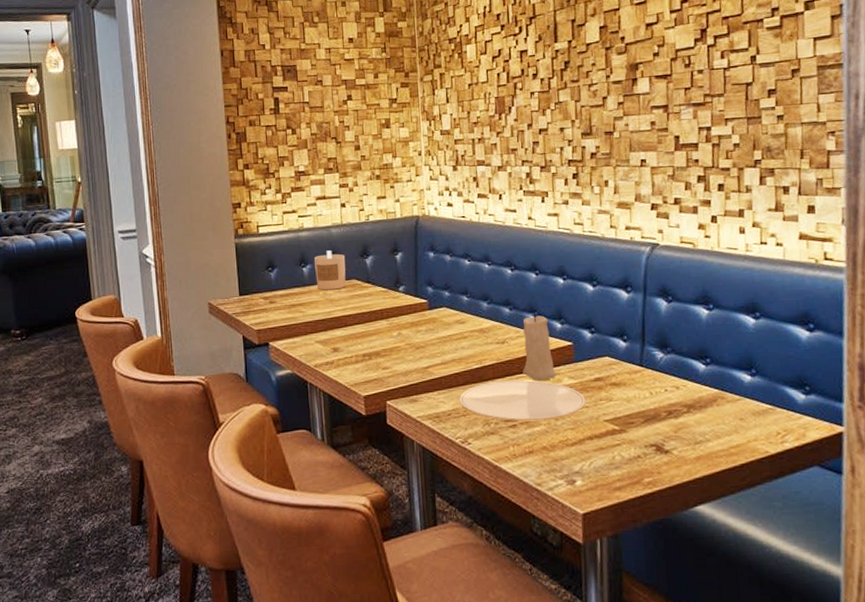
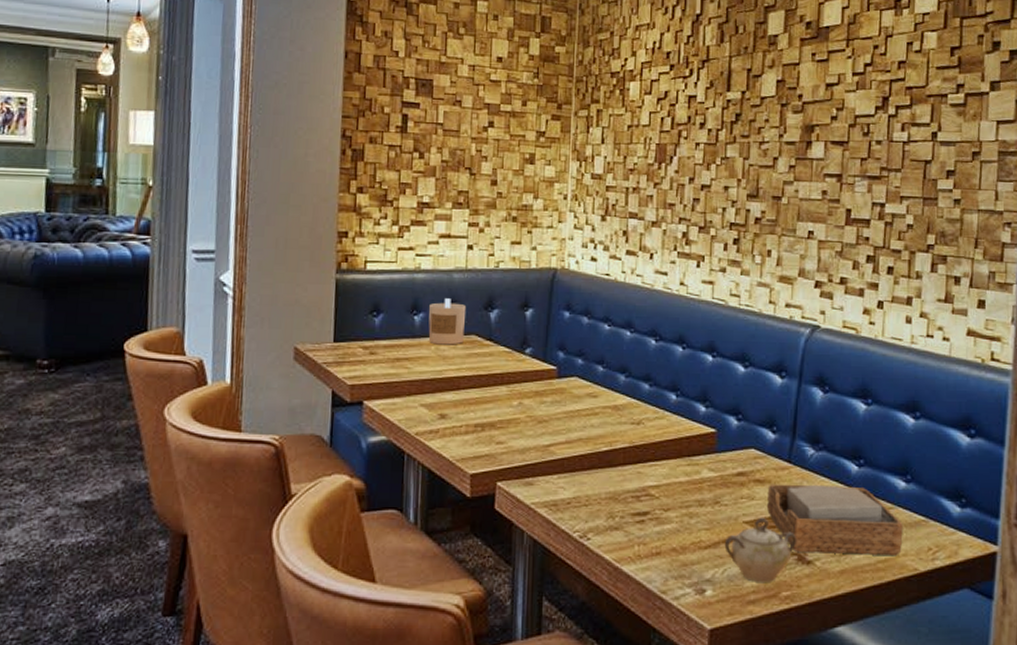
plate: present [459,380,586,422] -> none [582,468,725,517]
candle: present [522,311,556,381] -> none [657,390,695,471]
sugar bowl: none [589,415,655,472] -> present [724,517,797,582]
napkin holder: none [623,383,753,444] -> present [766,484,903,556]

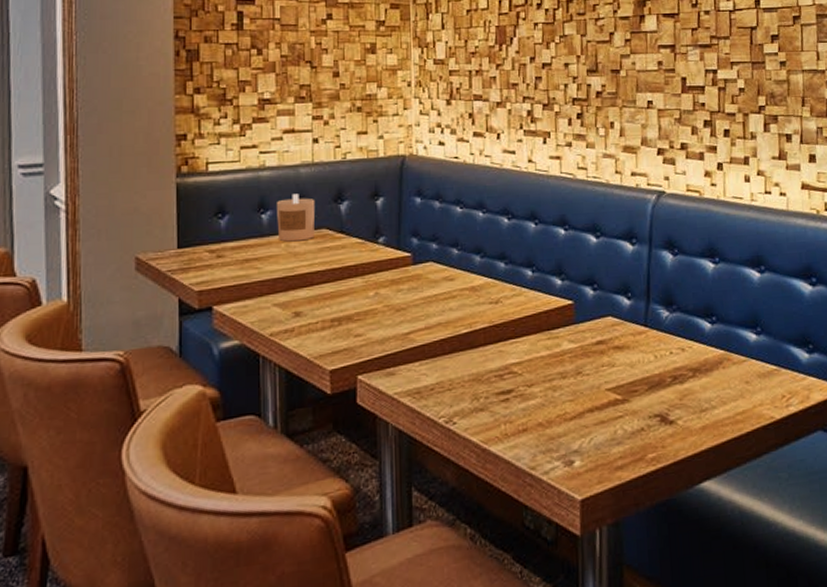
sugar bowl: present [724,517,797,582] -> none [589,382,659,448]
napkin holder: present [766,484,903,556] -> none [626,343,758,413]

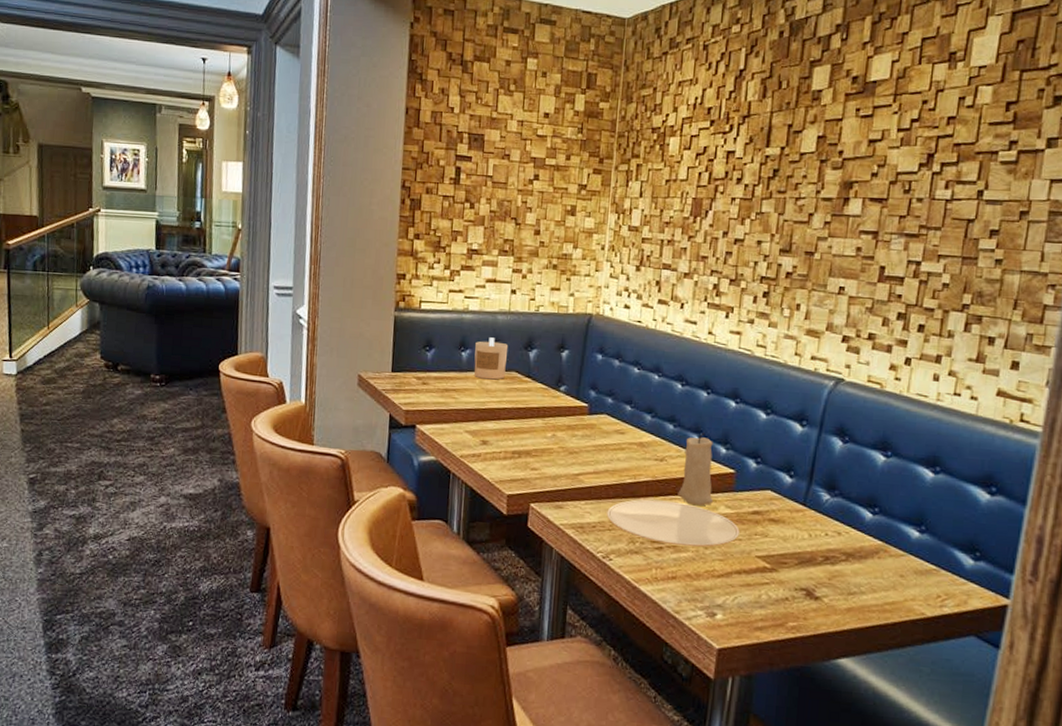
plate: none [445,345,586,395] -> present [607,499,740,548]
candle: none [518,265,555,346] -> present [677,432,713,506]

